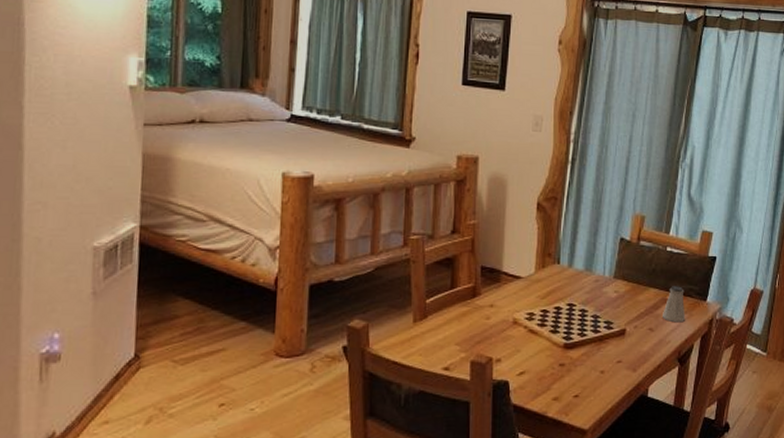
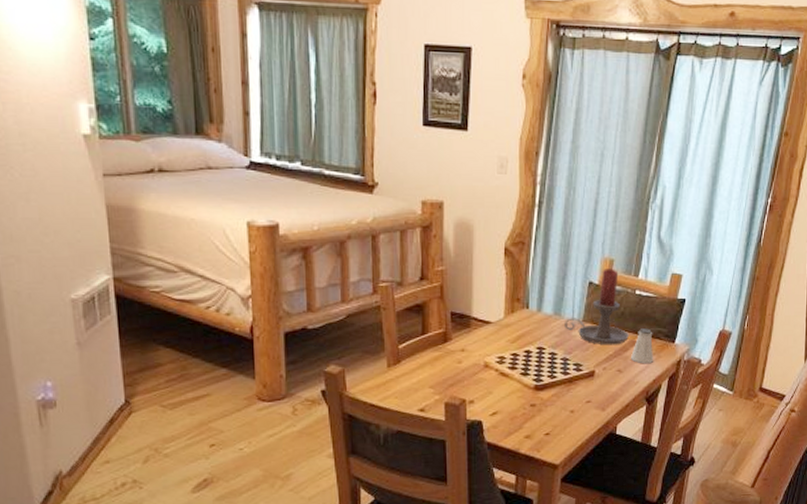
candle holder: none [596,225,660,303] -> present [565,268,629,345]

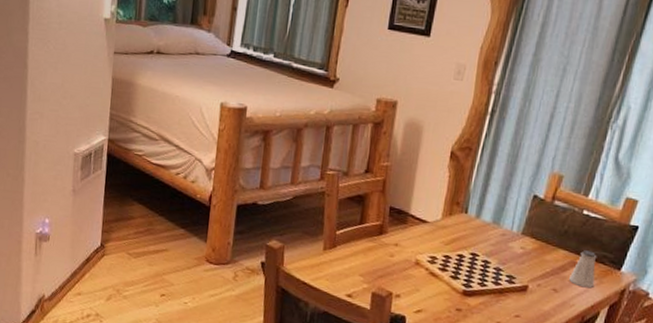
candle holder: present [565,268,629,345] -> none [502,184,570,263]

